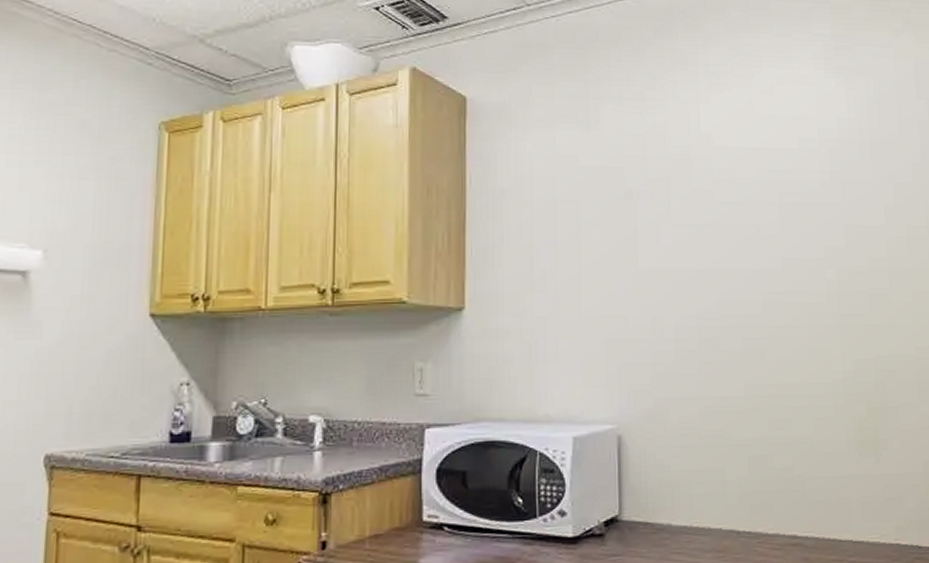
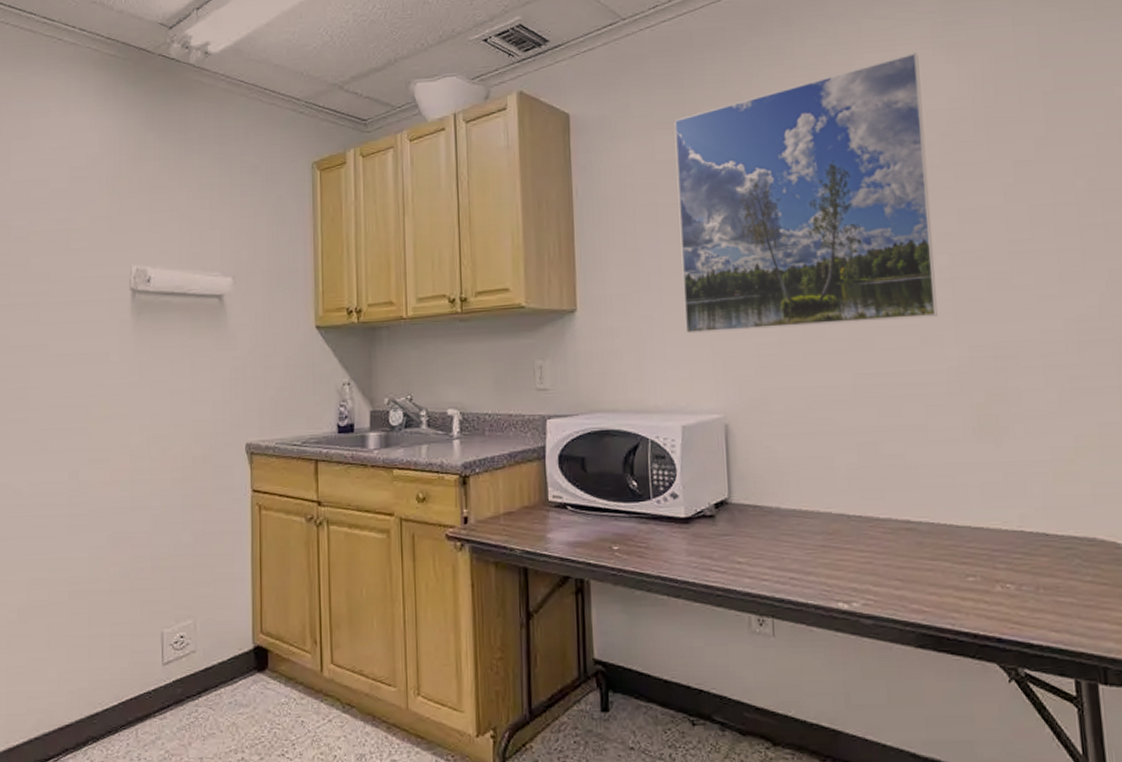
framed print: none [576,72,825,338] -> present [674,53,938,334]

